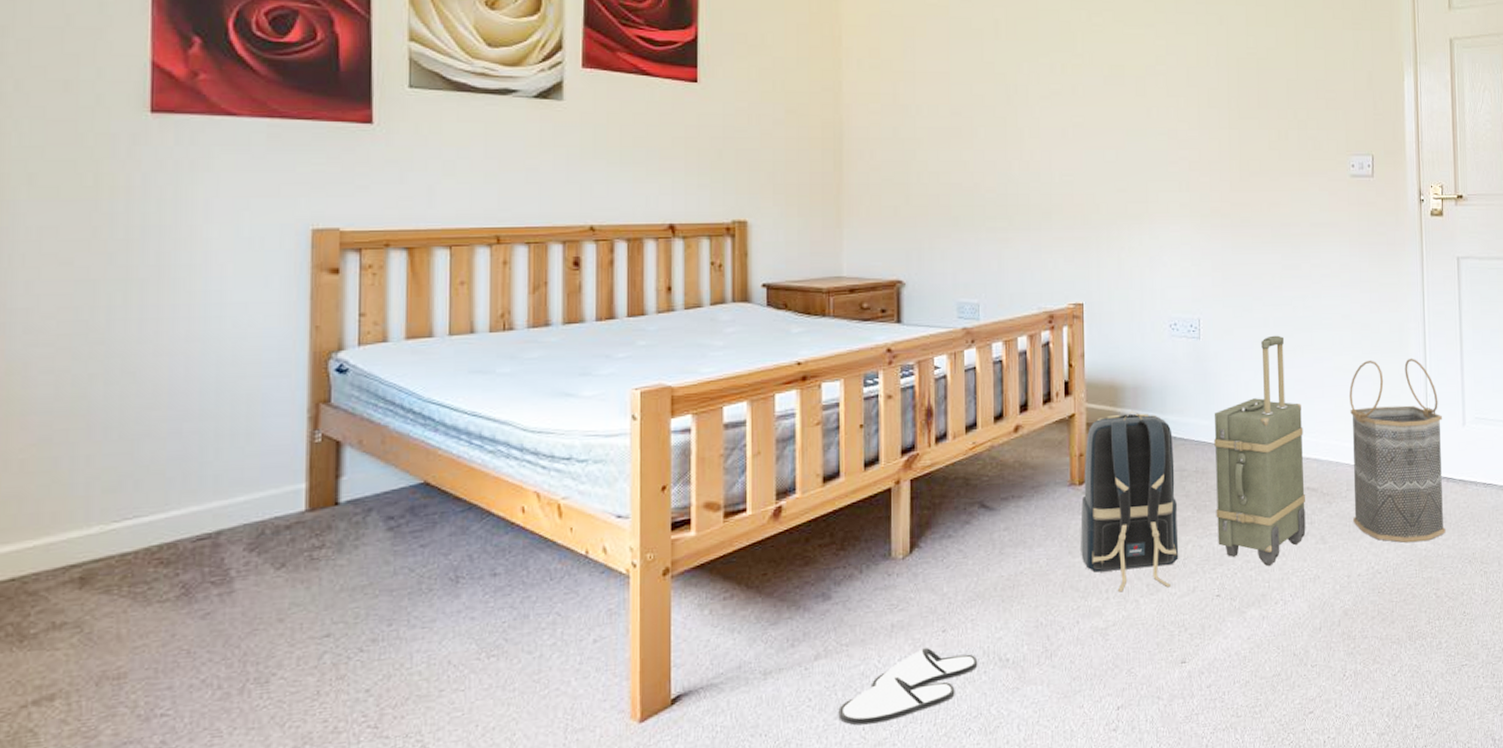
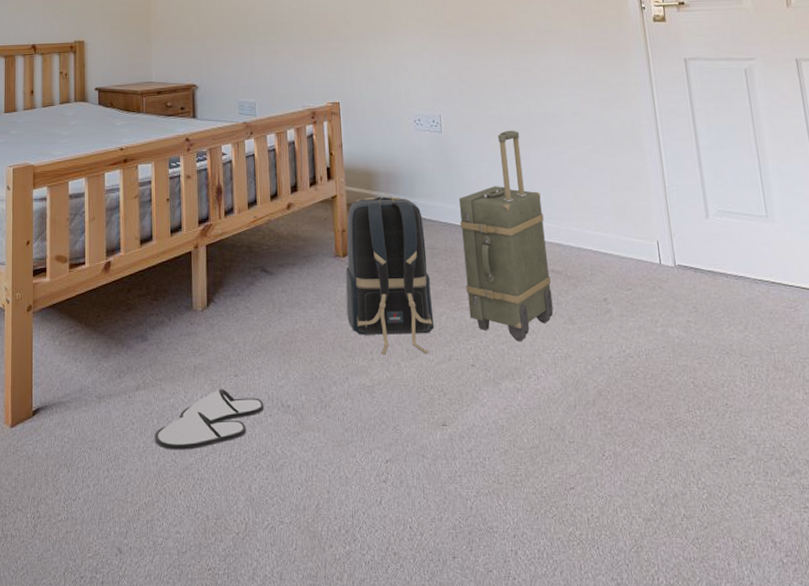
basket: present [1349,358,1446,543] -> none [586,152,698,330]

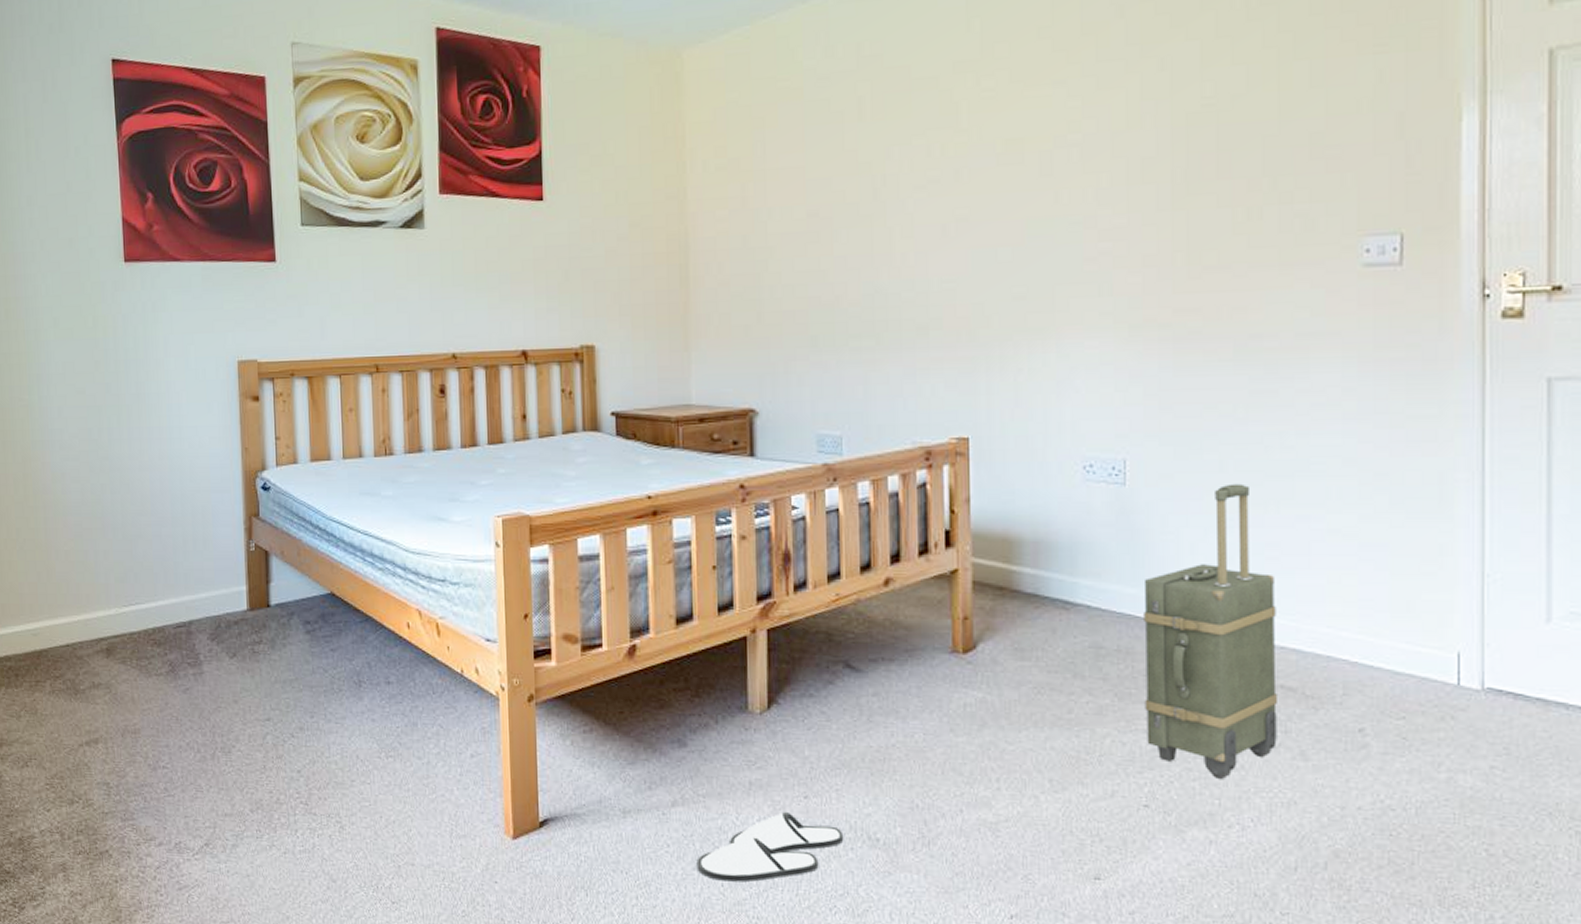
backpack: present [345,194,435,355] -> none [965,570,1093,787]

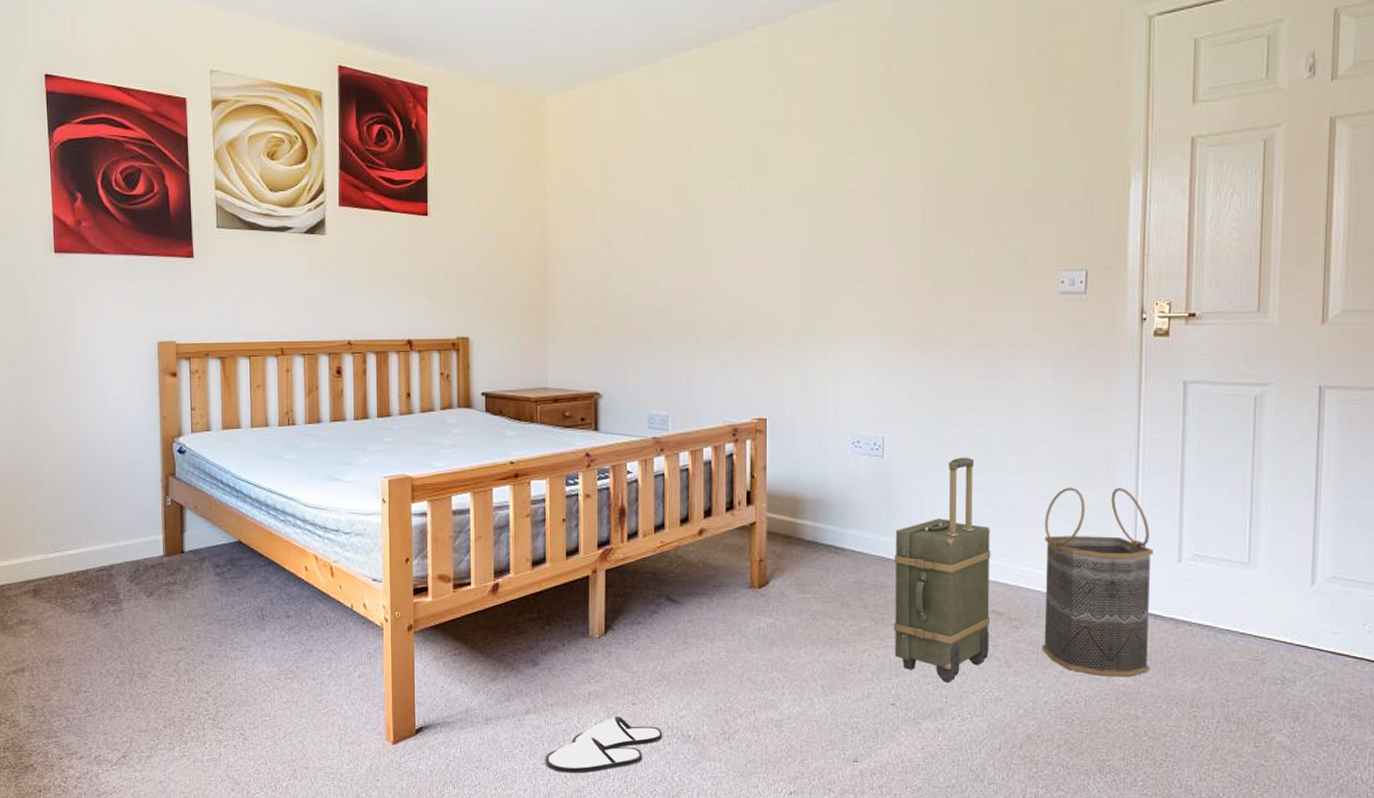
basket: none [1352,521,1509,777] -> present [1042,487,1153,677]

